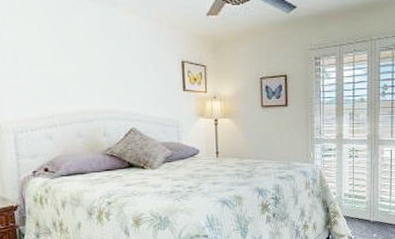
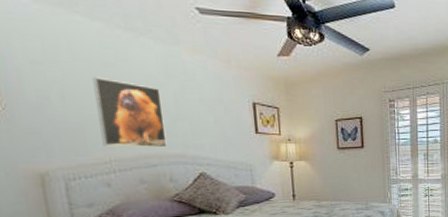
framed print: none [41,38,103,104] -> present [92,77,168,148]

